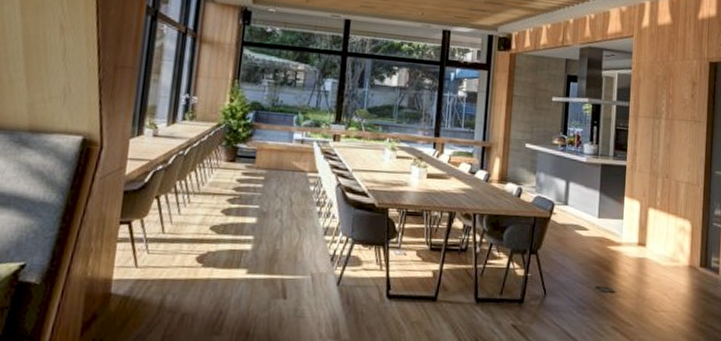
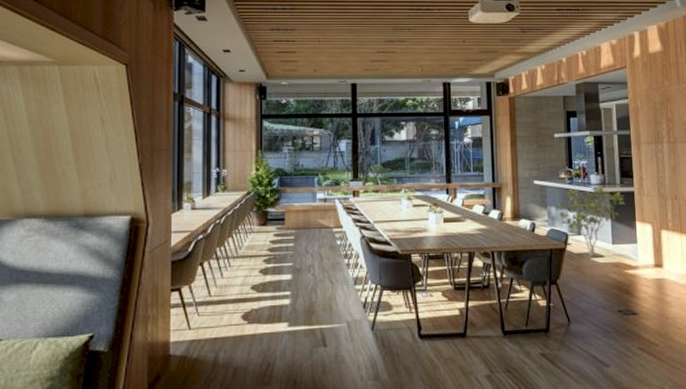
shrub: none [545,156,616,229] -> present [555,187,626,257]

